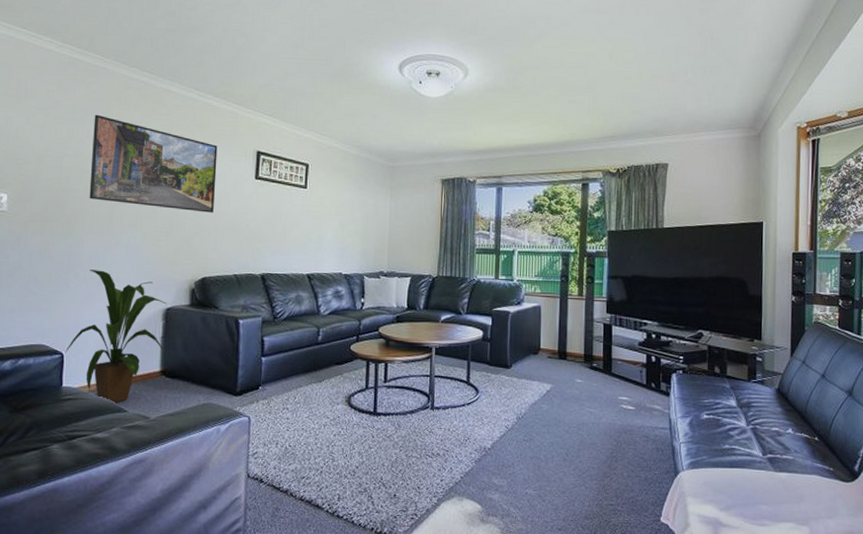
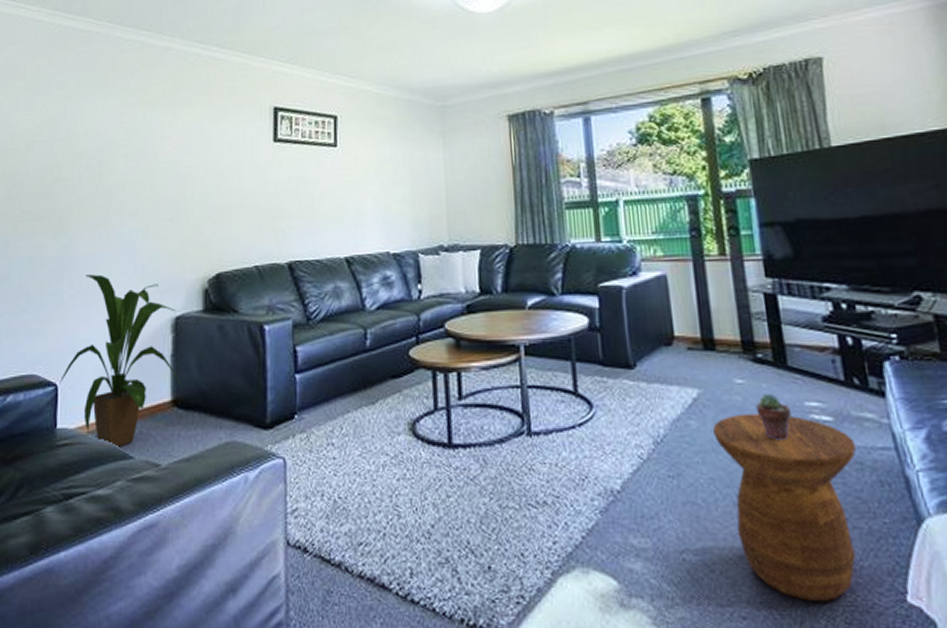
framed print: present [89,114,218,213] -> none [84,86,228,191]
side table: none [556,402,646,520] -> present [712,413,856,601]
potted succulent: none [587,390,609,420] -> present [755,393,791,440]

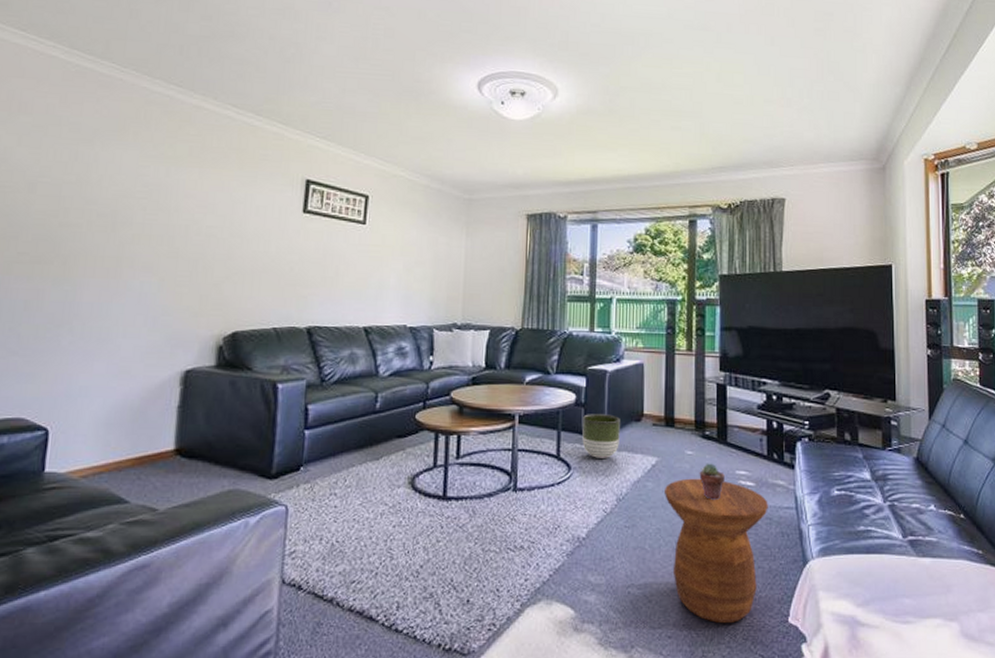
house plant: present [59,274,184,449] -> none [51,323,189,493]
planter: none [600,339,649,393] -> present [582,414,620,458]

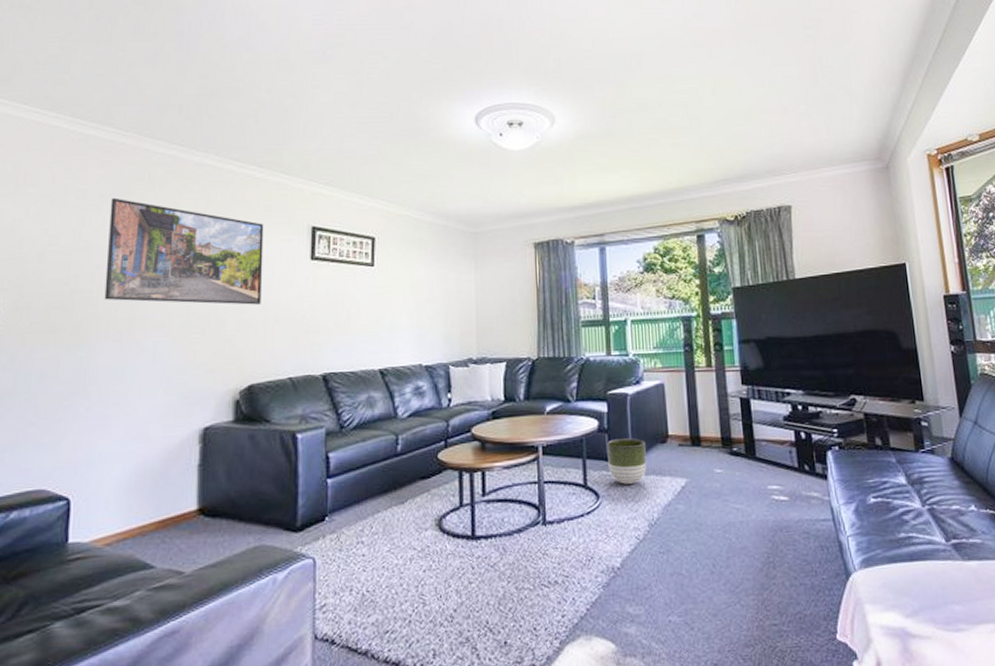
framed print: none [93,133,258,253] -> present [104,197,264,305]
side table: present [663,478,768,623] -> none [696,496,805,646]
potted succulent: present [699,463,725,500] -> none [730,480,757,518]

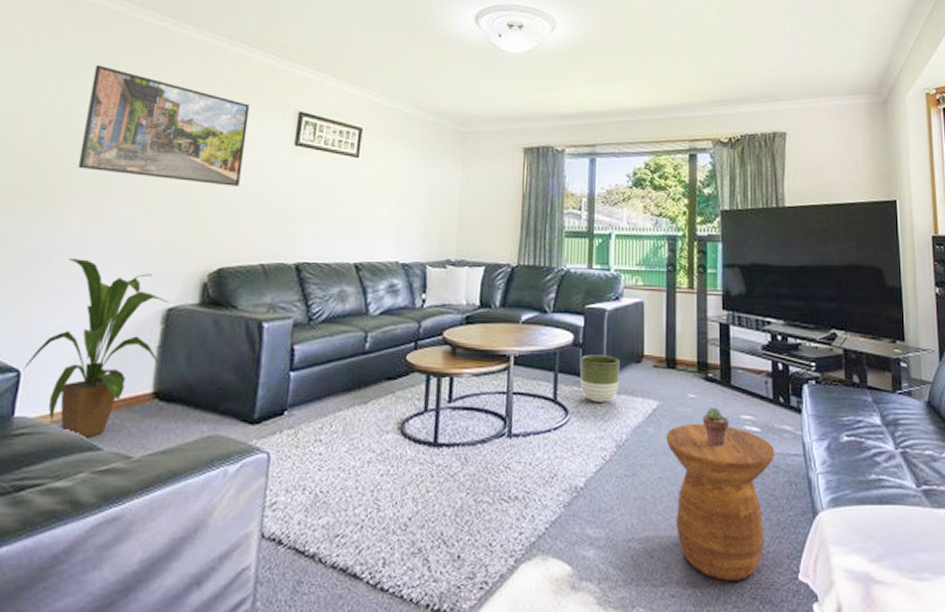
house plant: none [72,387,211,560] -> present [23,258,168,440]
side table: none [696,496,805,646] -> present [665,423,775,580]
potted succulent: none [730,480,757,518] -> present [702,407,729,446]

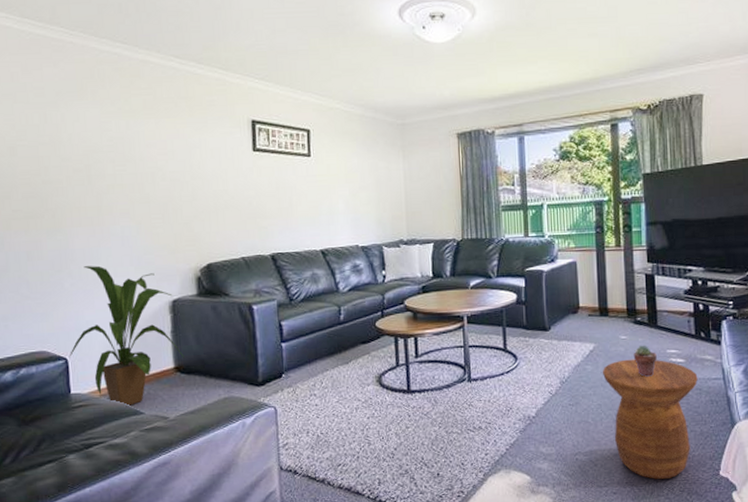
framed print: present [78,64,250,187] -> none [67,95,212,193]
planter: present [580,355,620,402] -> none [525,309,559,348]

